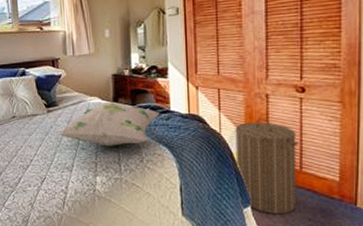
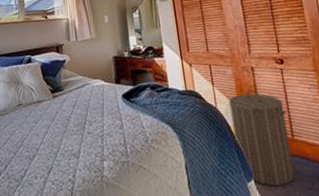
decorative pillow: present [60,101,160,146] -> none [66,82,160,129]

